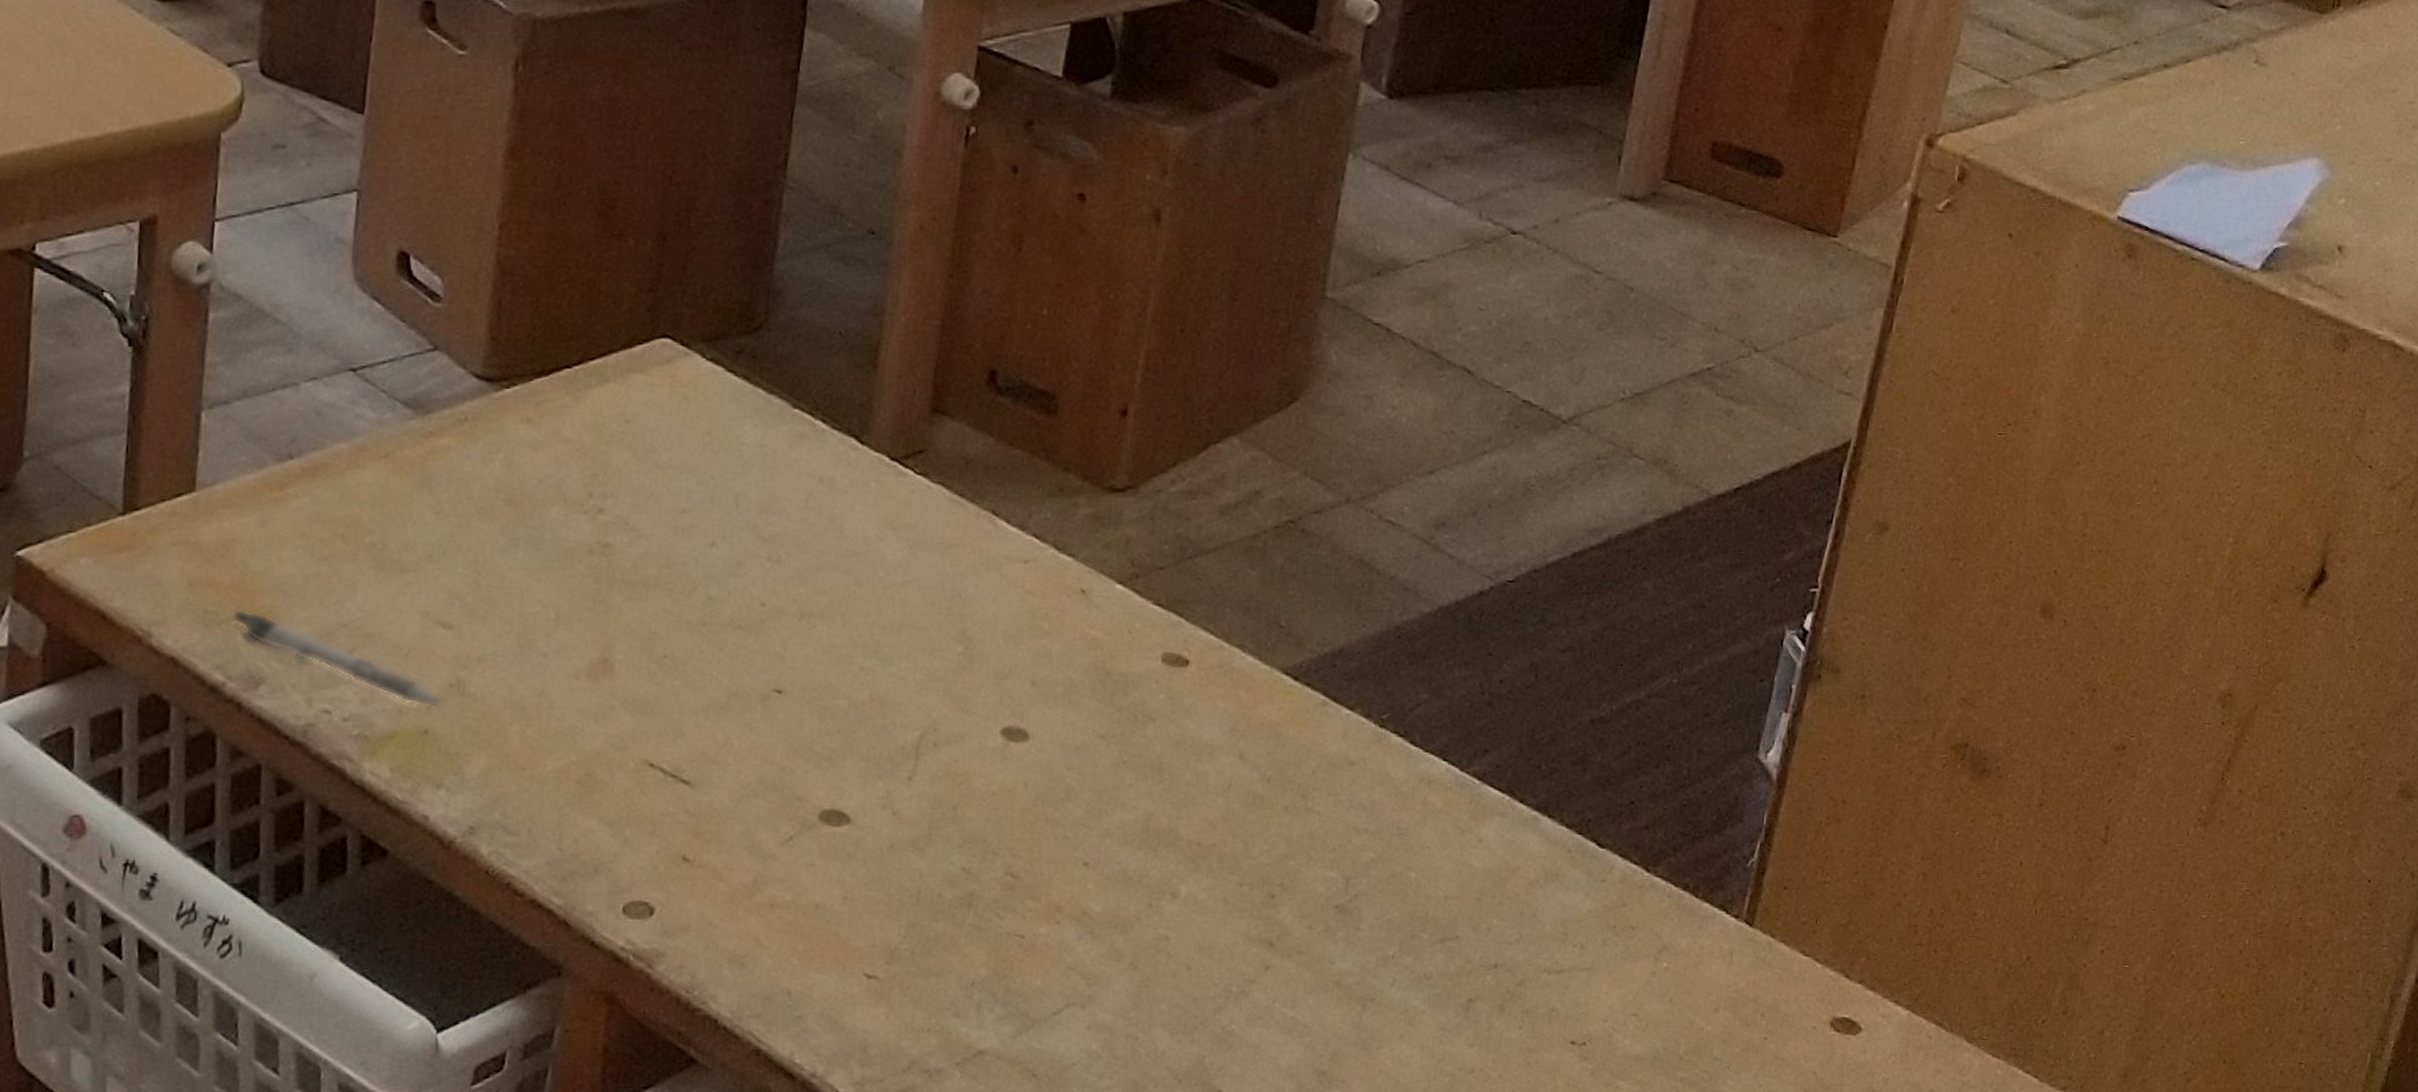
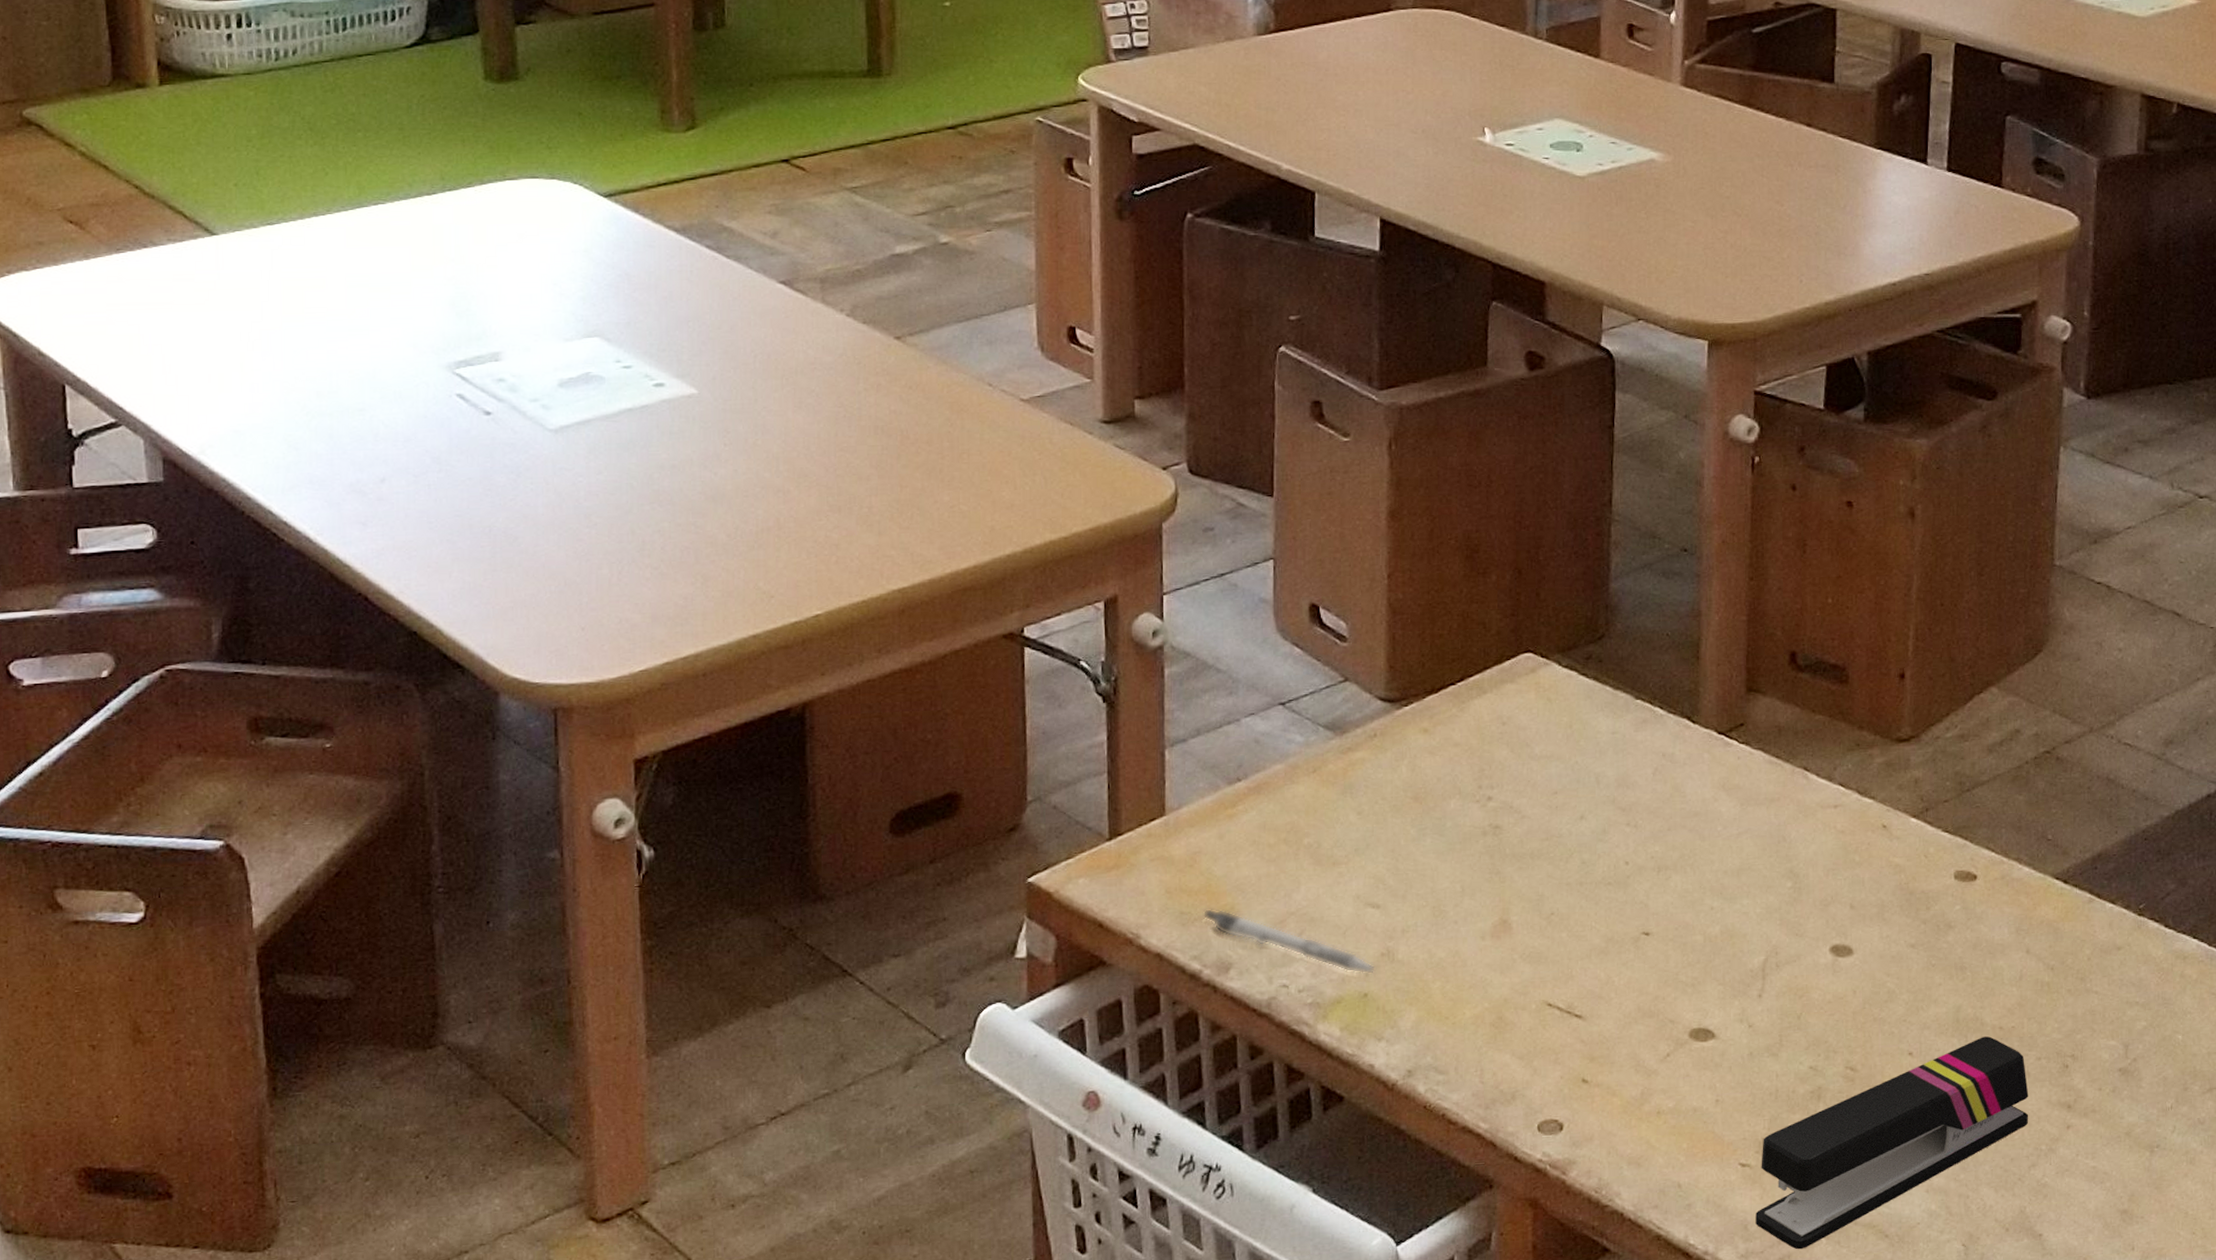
stapler: none [877,852,1224,1082] -> present [1755,1036,2029,1250]

